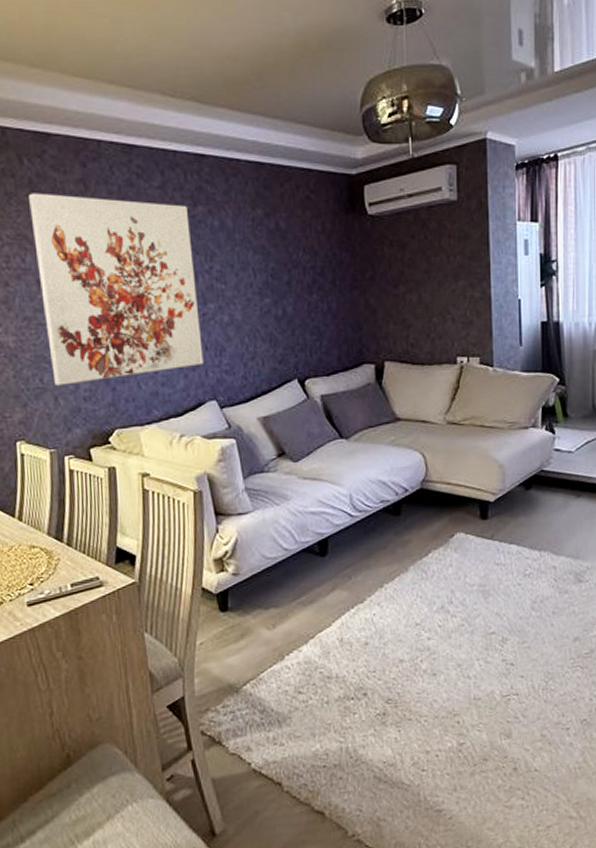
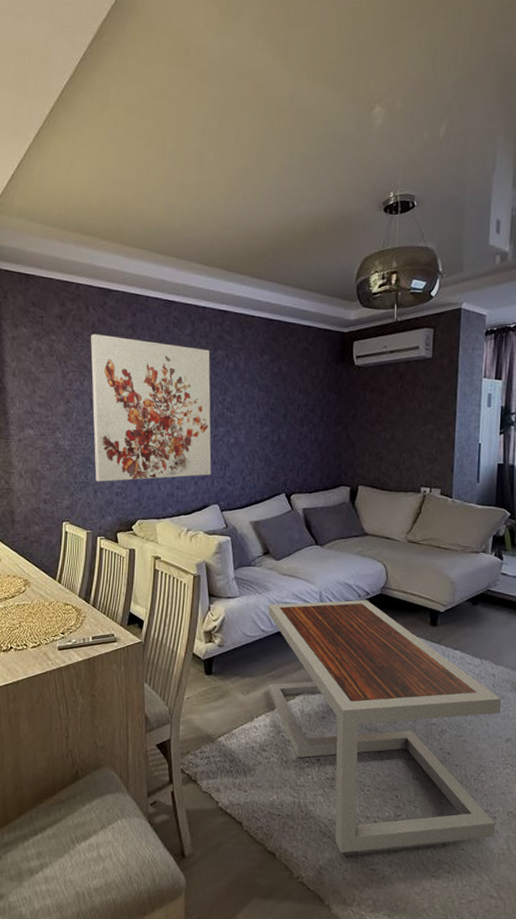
coffee table: none [289,497,570,798] -> present [268,599,501,853]

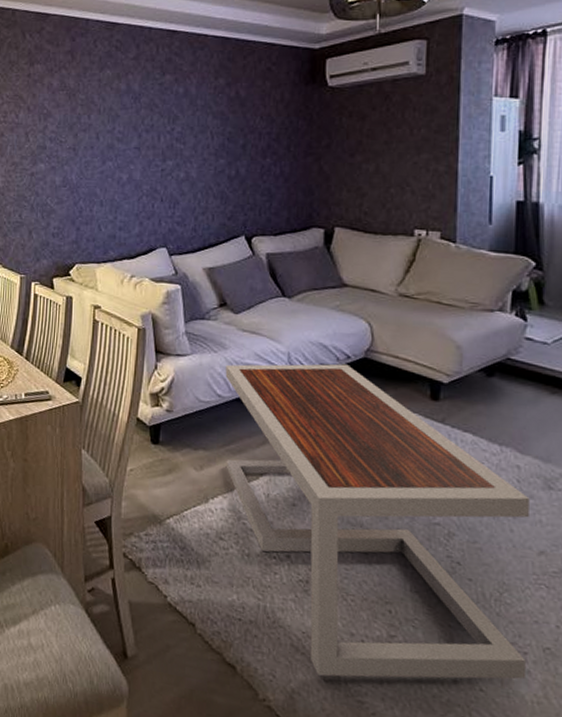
wall art: present [91,334,212,482] -> none [26,62,159,222]

